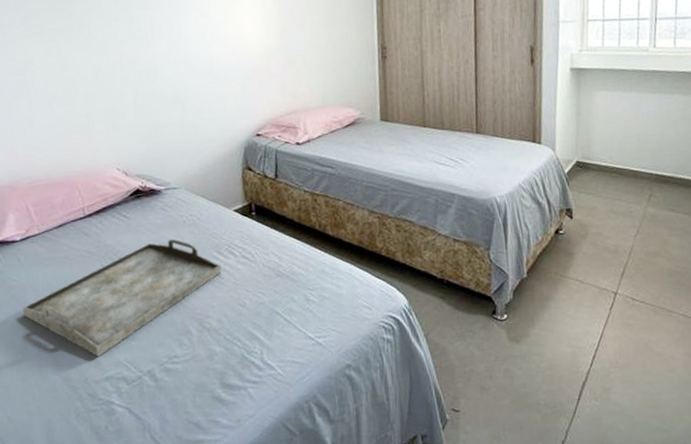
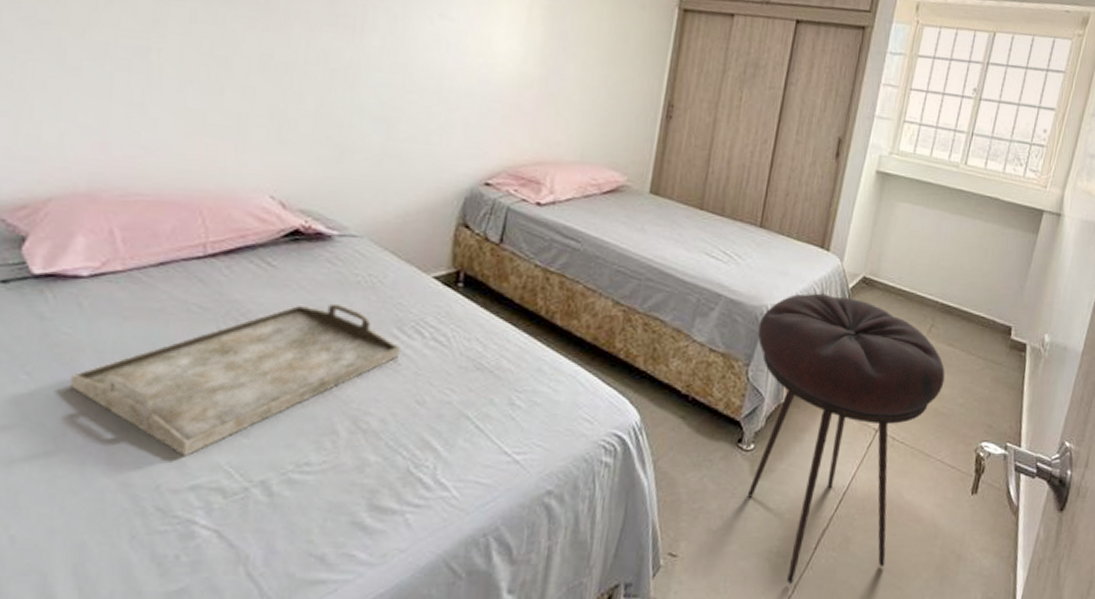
stool: none [491,180,673,431] -> present [747,293,945,584]

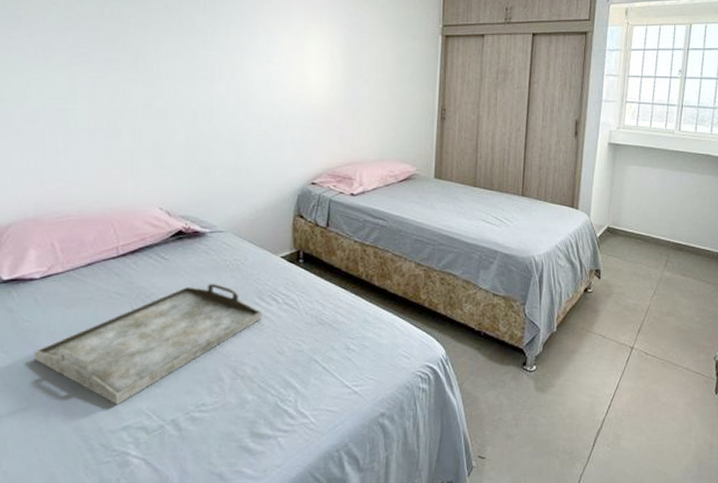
stool: present [747,293,945,584] -> none [529,243,682,475]

